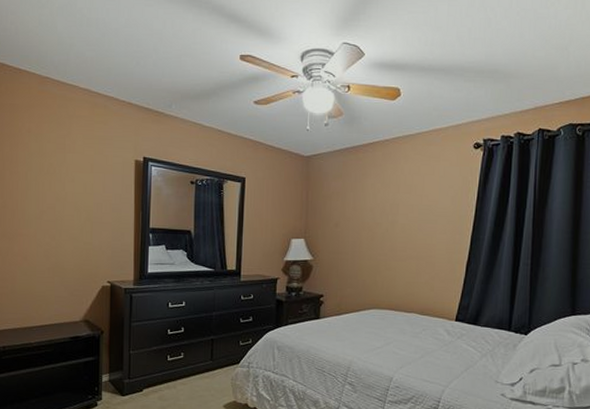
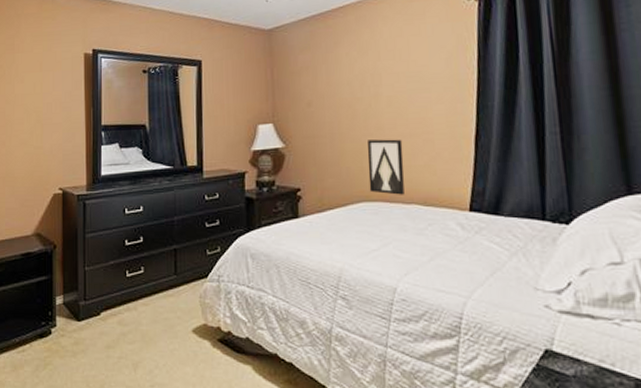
wall art: none [379,259,410,305] -> present [367,139,405,195]

